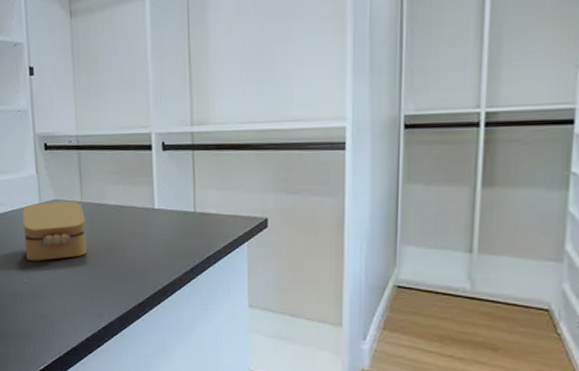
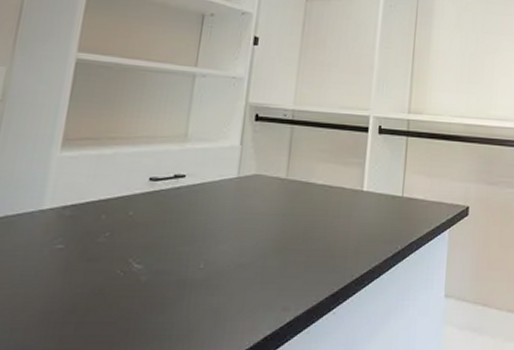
jewelry box: present [22,200,87,261] -> none [207,176,288,244]

